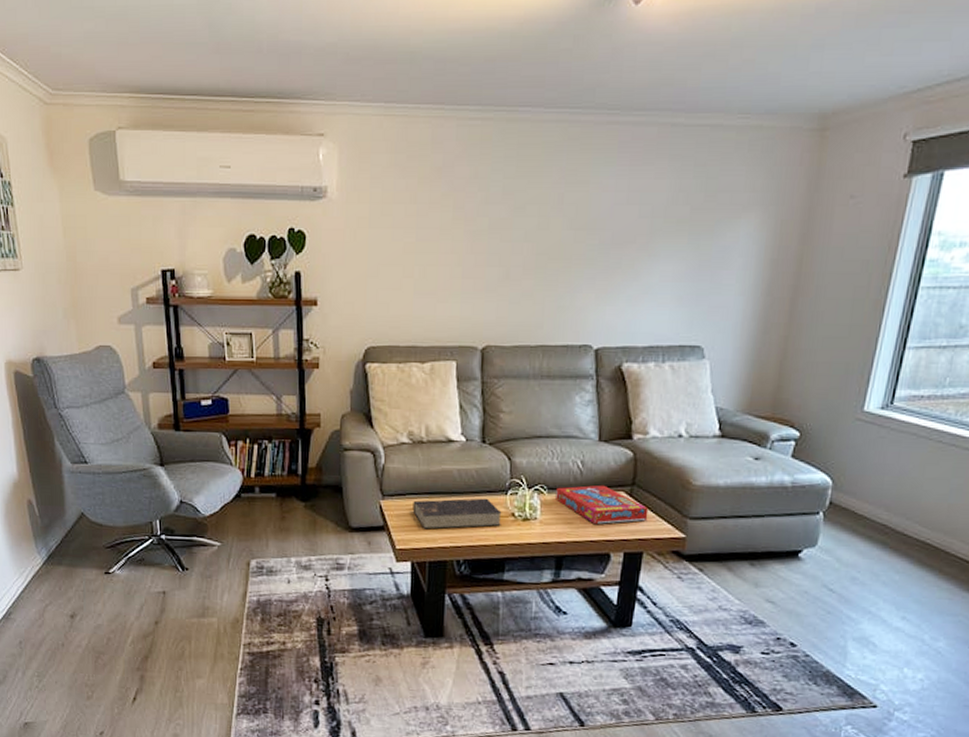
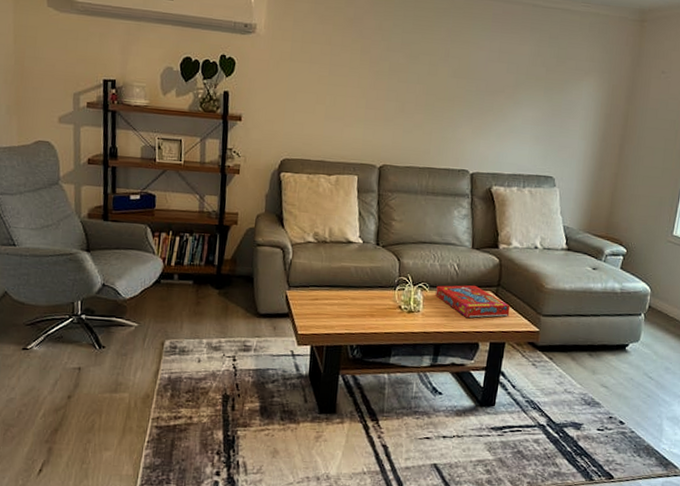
book: present [412,498,502,529] -> none [314,292,391,318]

